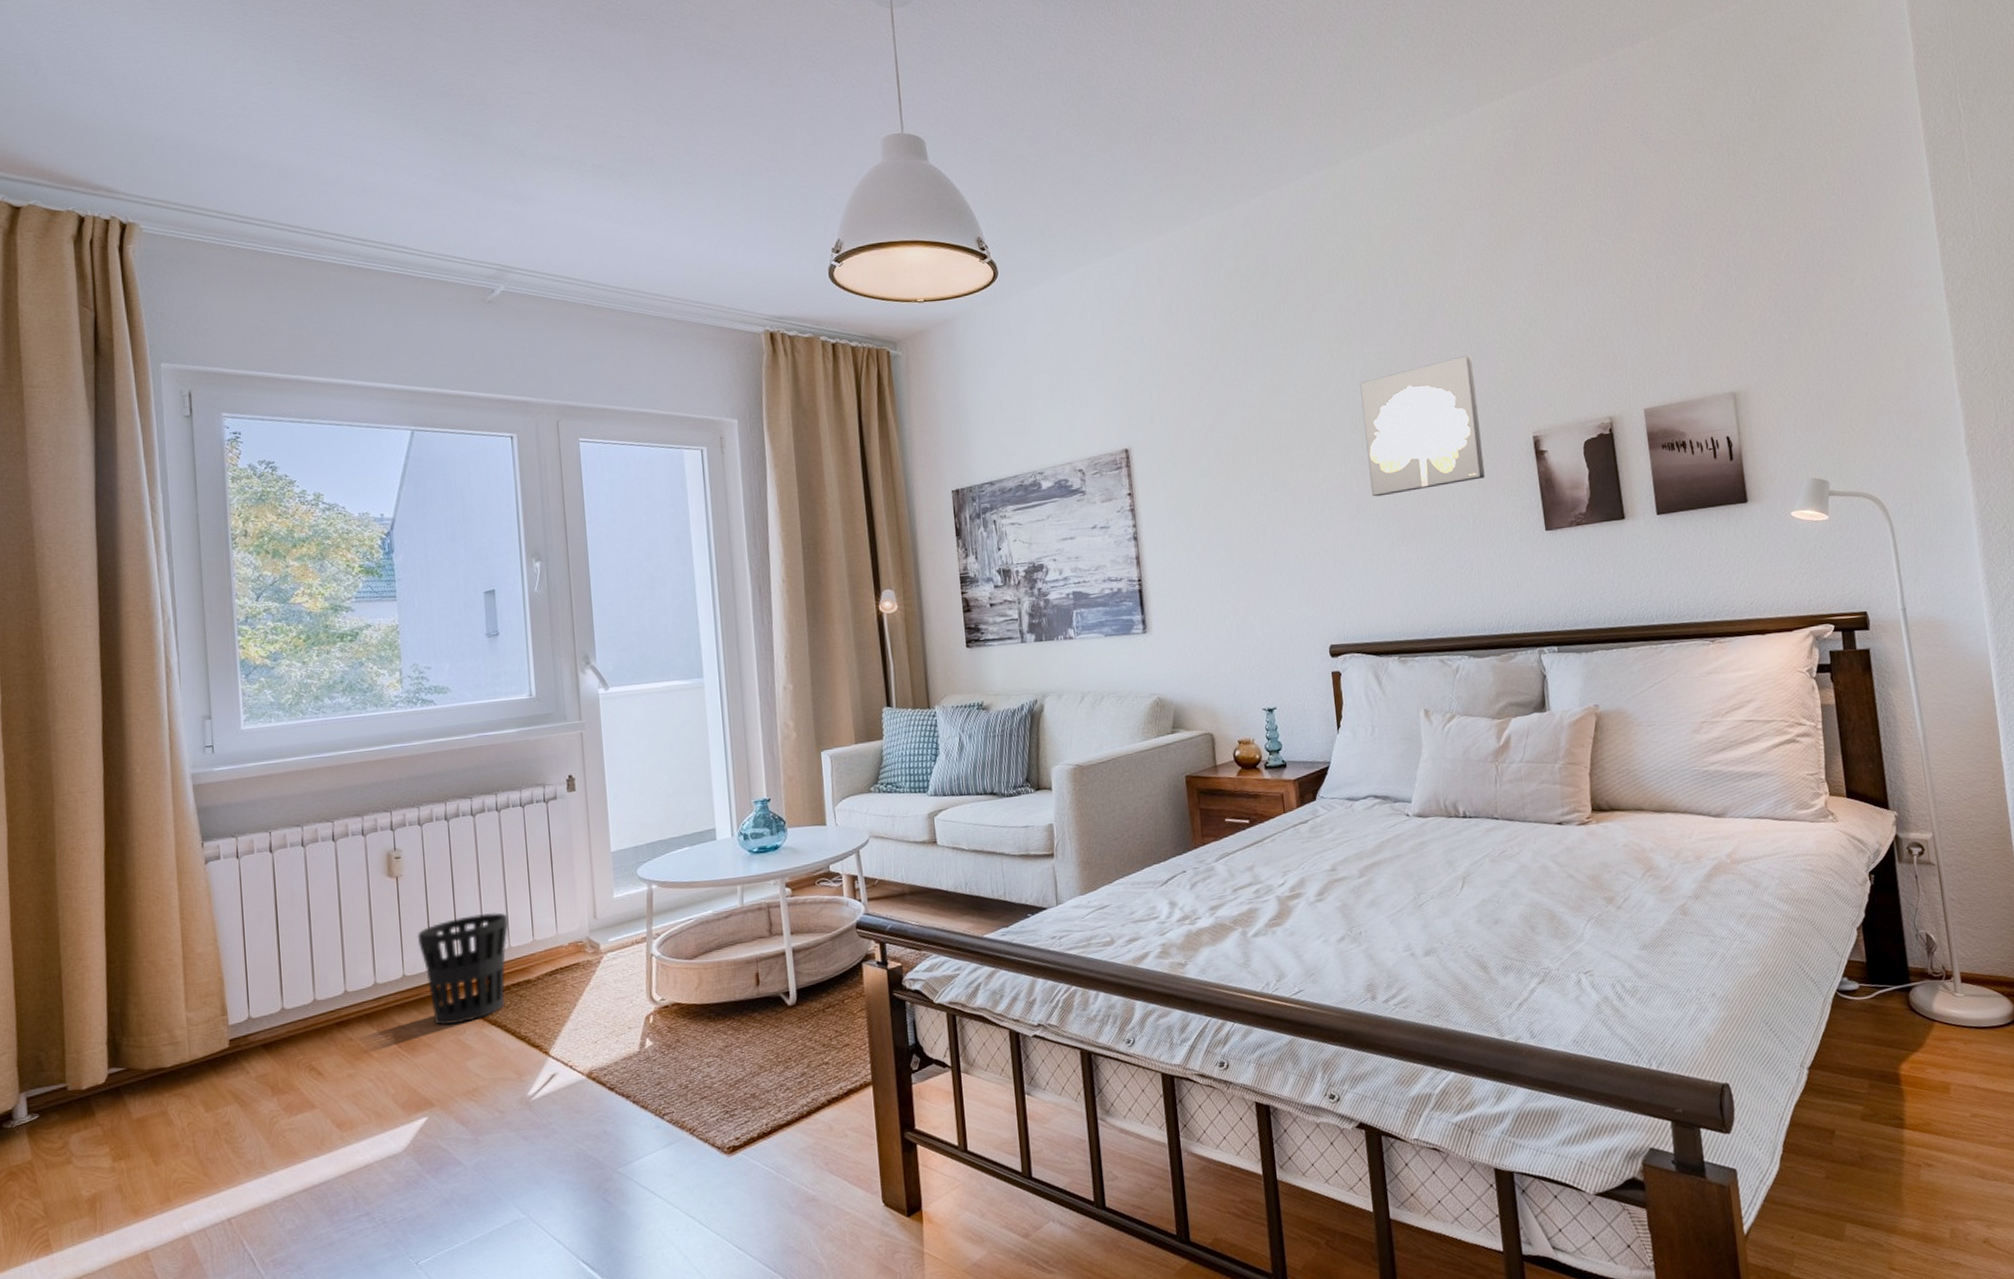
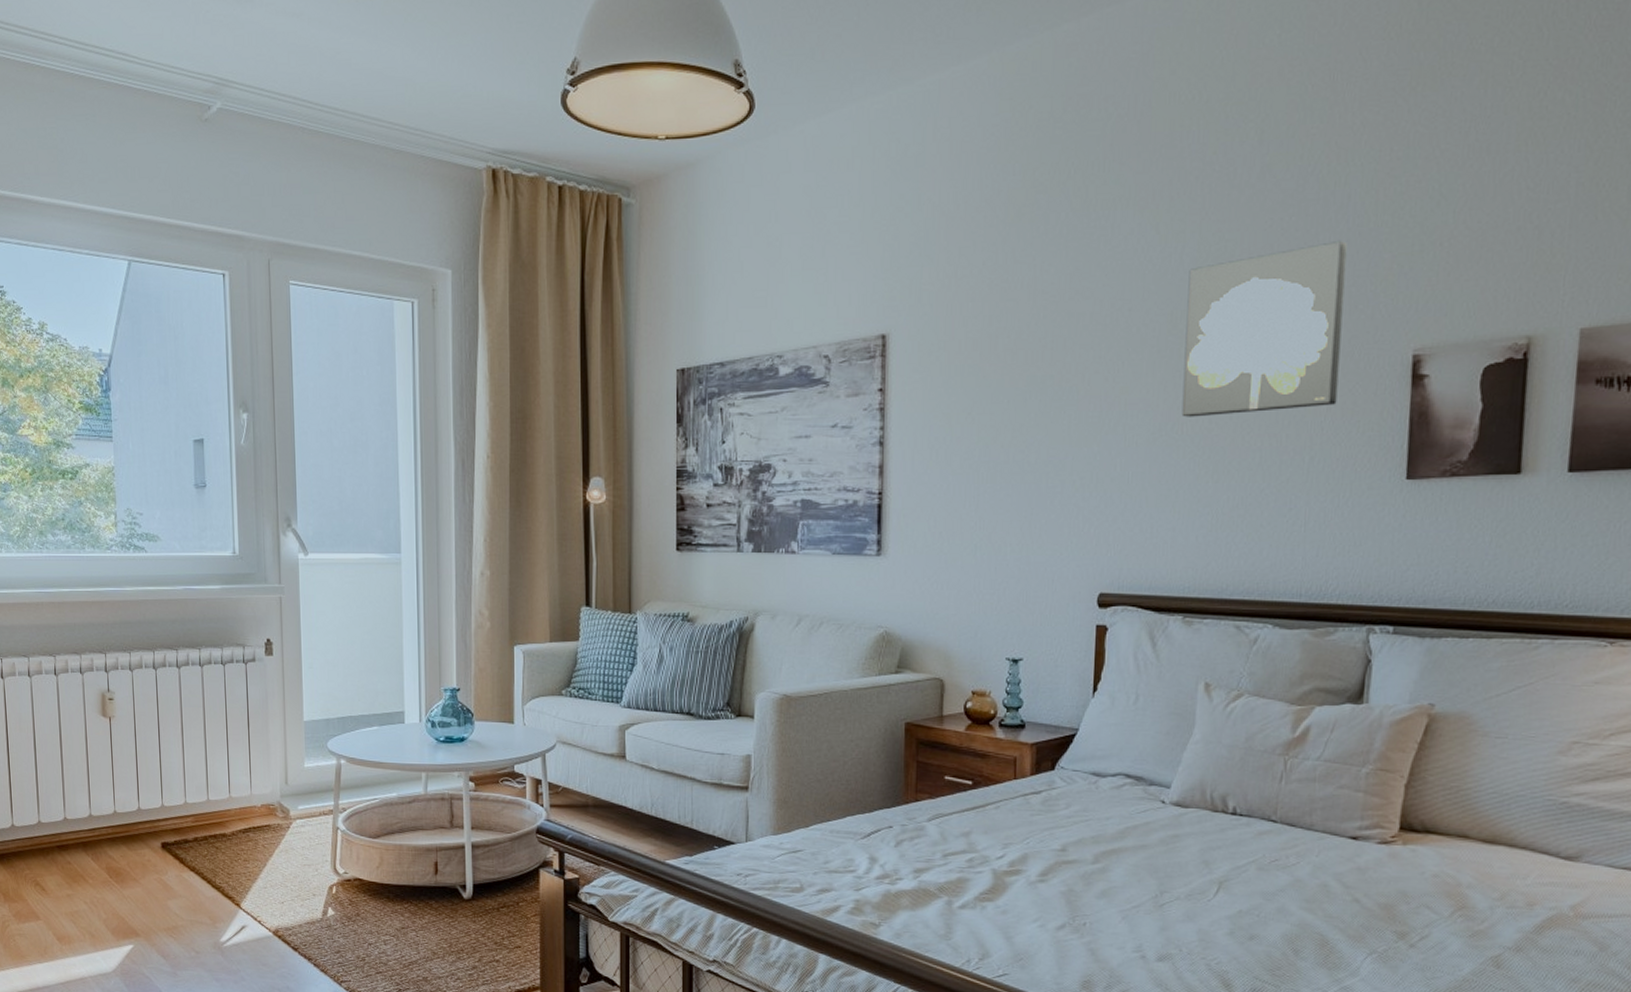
wastebasket: present [417,912,509,1025] -> none [126,764,208,864]

